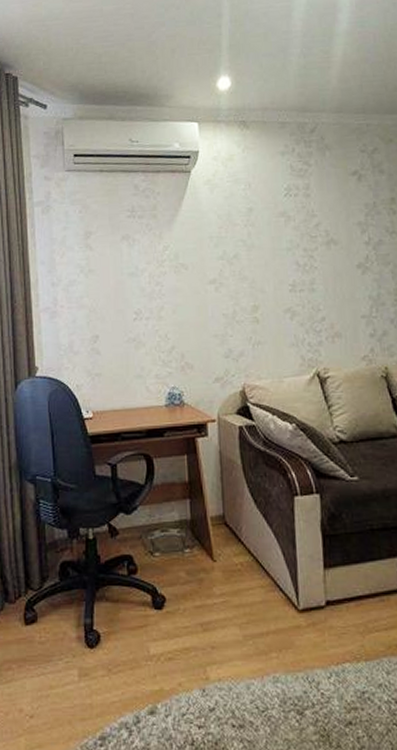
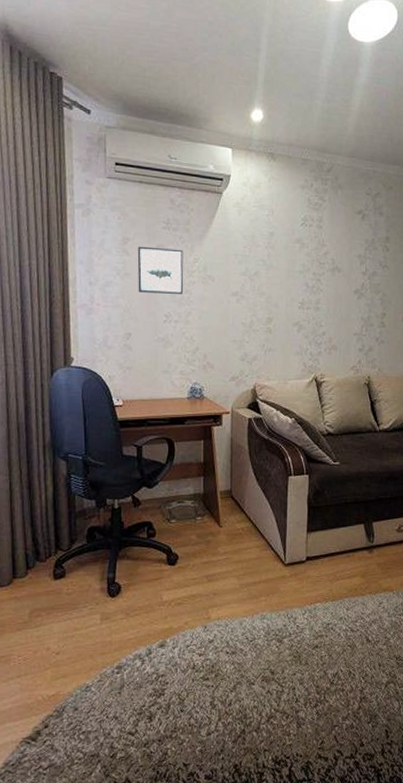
wall art: none [101,238,154,290] -> present [137,246,184,294]

